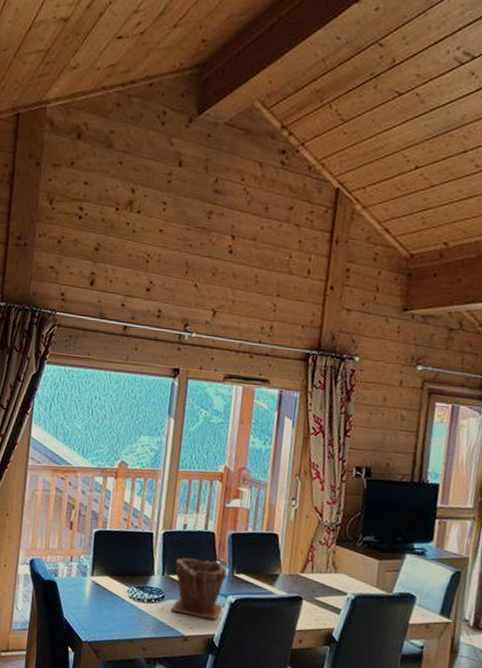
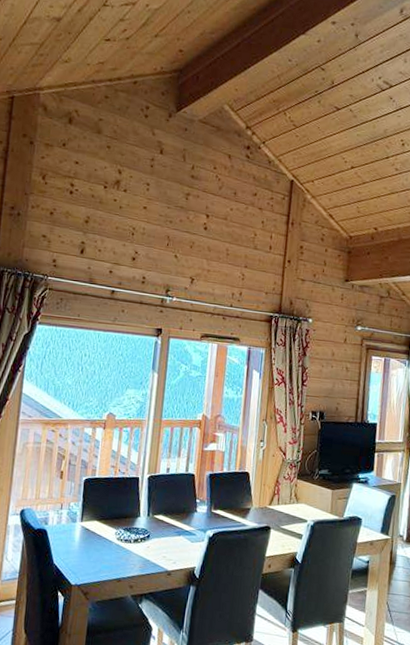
plant pot: present [171,558,228,620] -> none [156,498,206,554]

